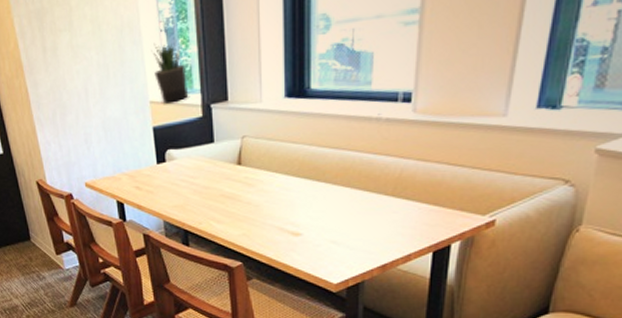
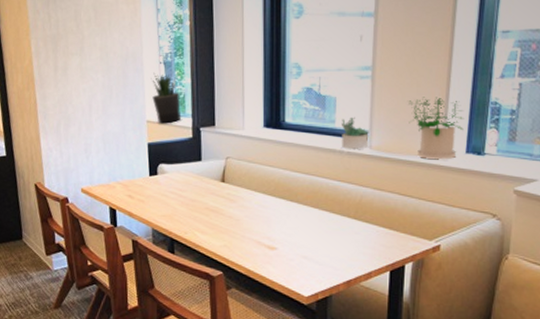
succulent plant: none [379,74,414,115] -> present [342,116,369,149]
potted plant: none [465,39,538,120] -> present [408,97,465,160]

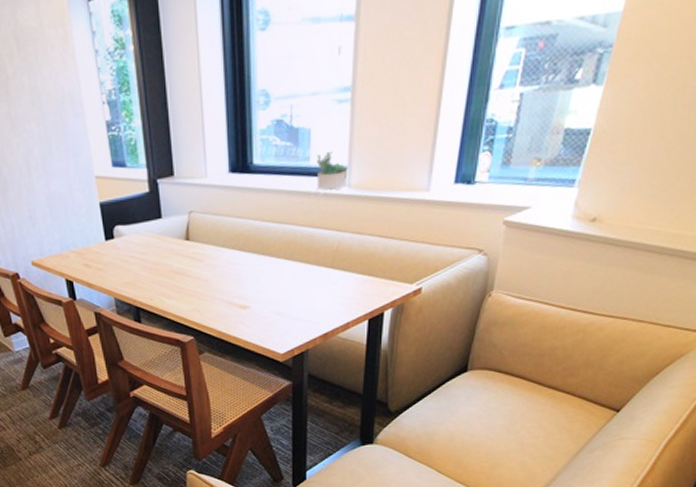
planter: present [151,72,182,124] -> none [94,115,135,179]
potted plant: present [408,97,465,160] -> none [392,118,455,195]

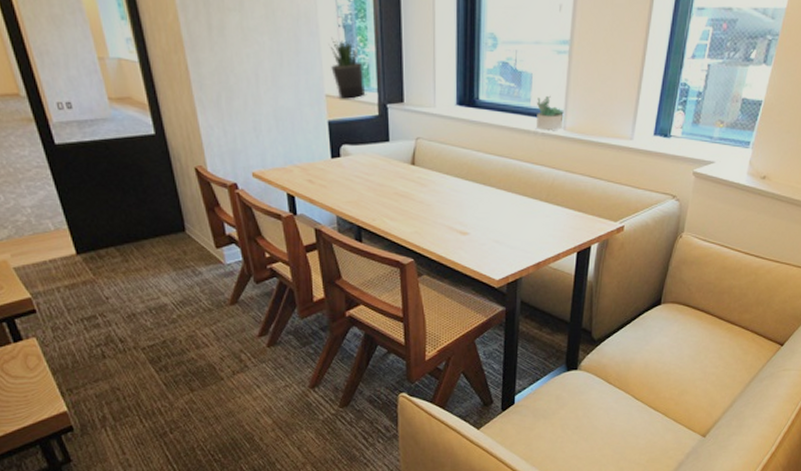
planter: none [94,115,135,179] -> present [328,37,366,99]

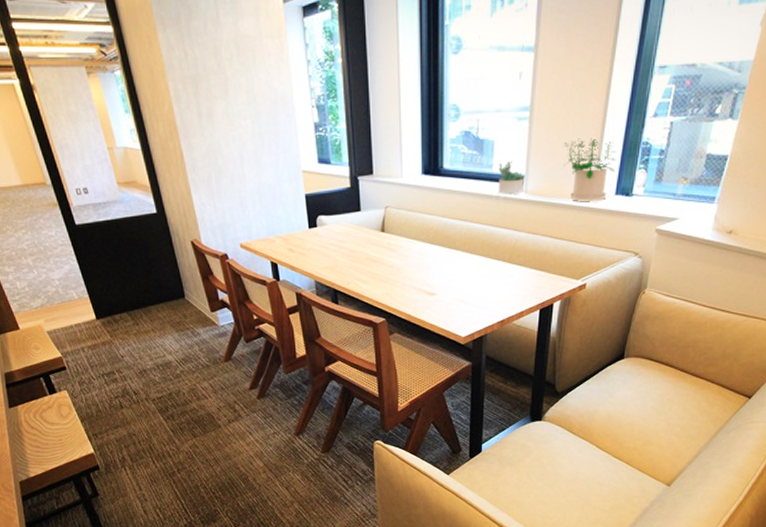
planter: present [328,37,366,99] -> none [303,117,338,174]
potted plant: none [603,75,655,142] -> present [563,138,616,202]

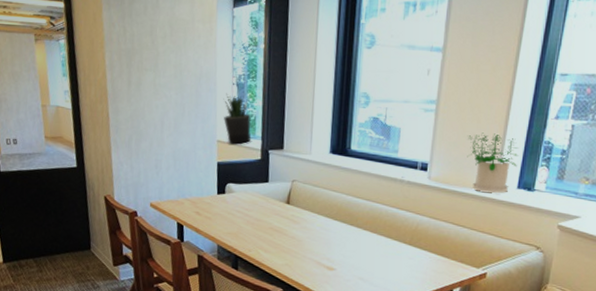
planter: none [303,117,338,174] -> present [223,93,251,145]
succulent plant: present [499,161,525,194] -> none [403,148,429,180]

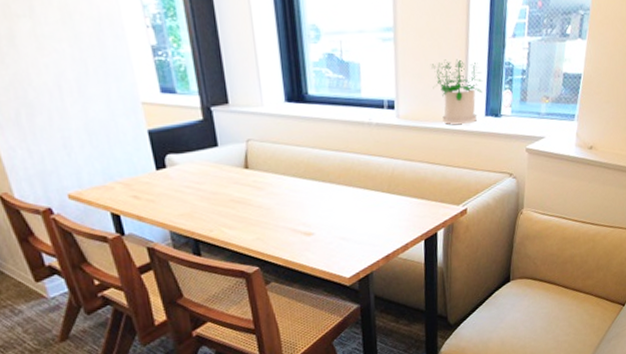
planter: present [223,93,251,145] -> none [138,39,186,105]

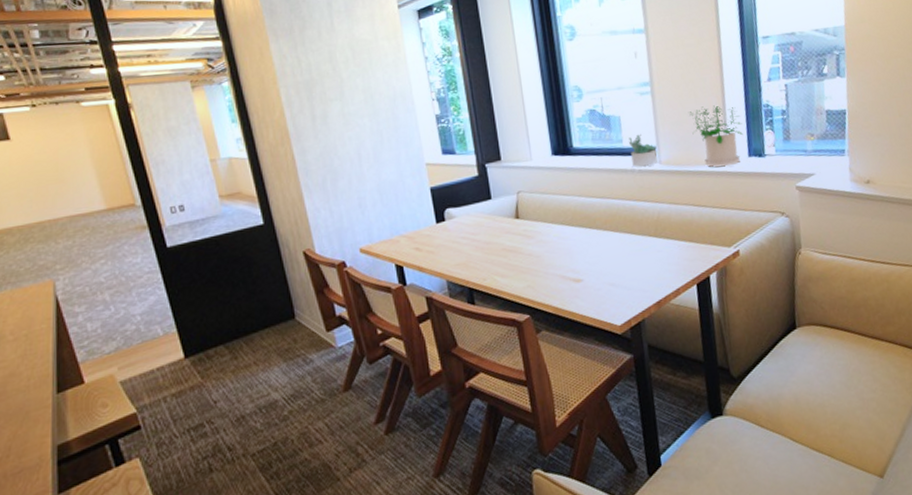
succulent plant: none [367,84,396,120] -> present [629,133,658,167]

